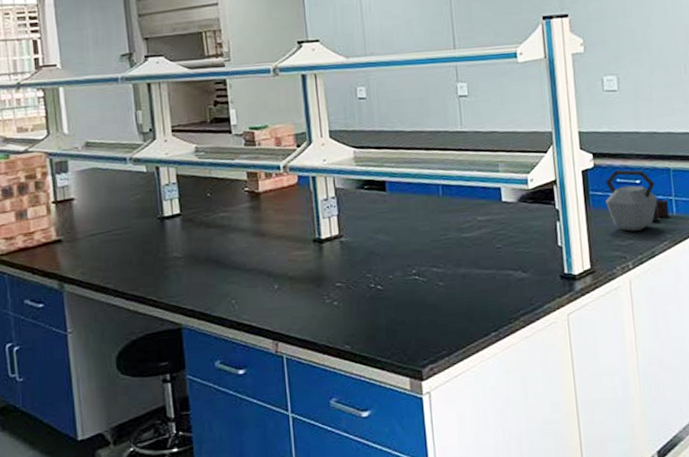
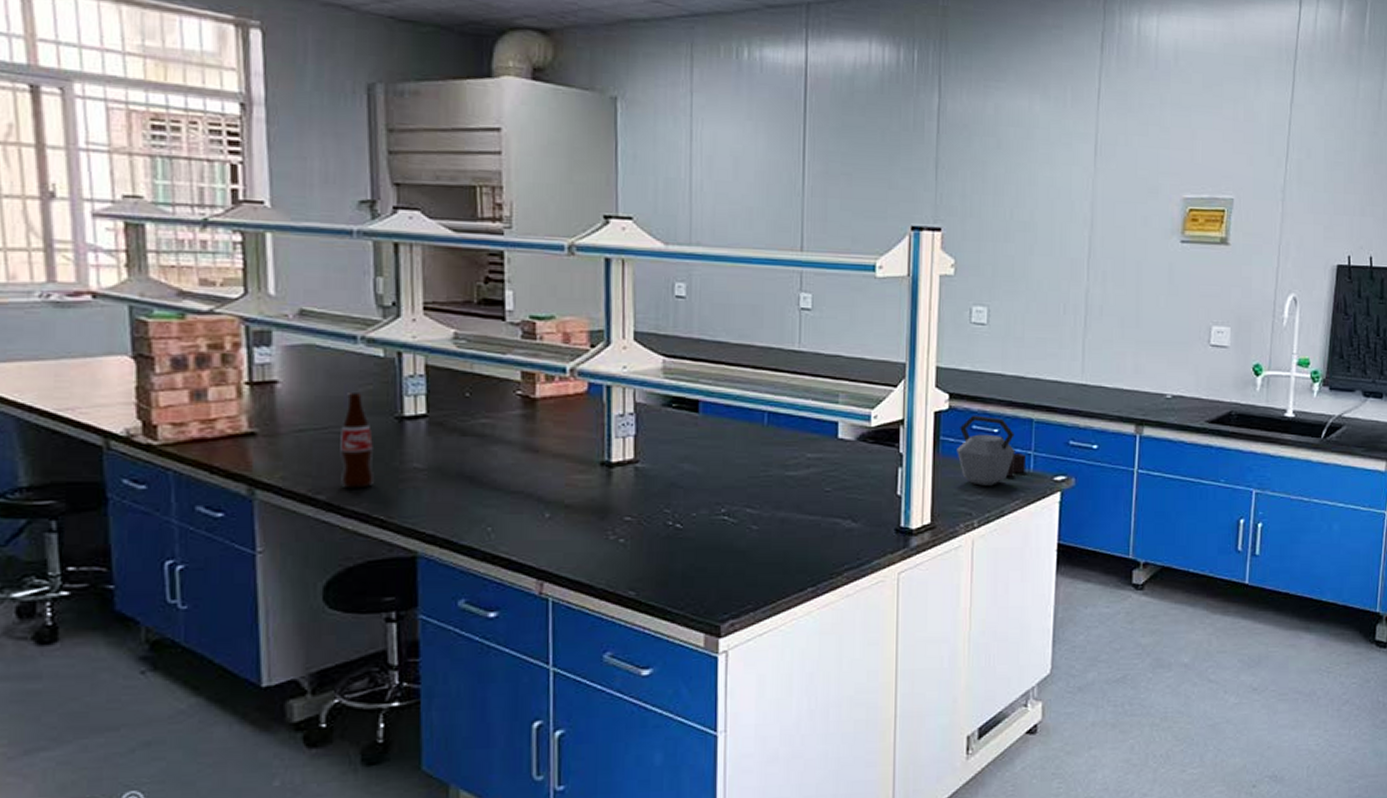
bottle: none [120,201,146,278] -> present [340,393,374,489]

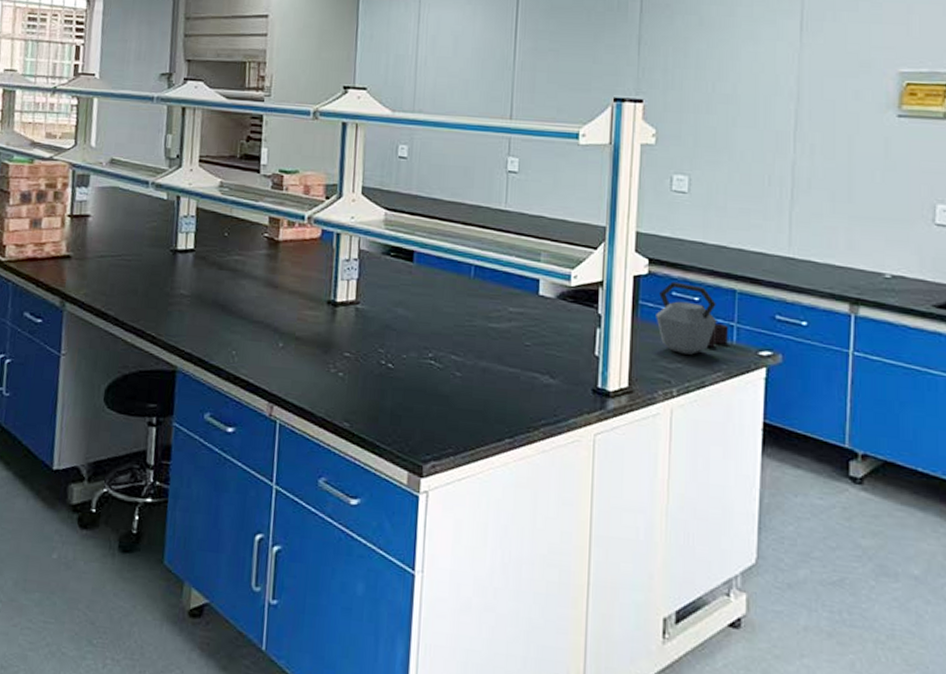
bottle: present [340,393,374,489] -> none [126,228,153,308]

